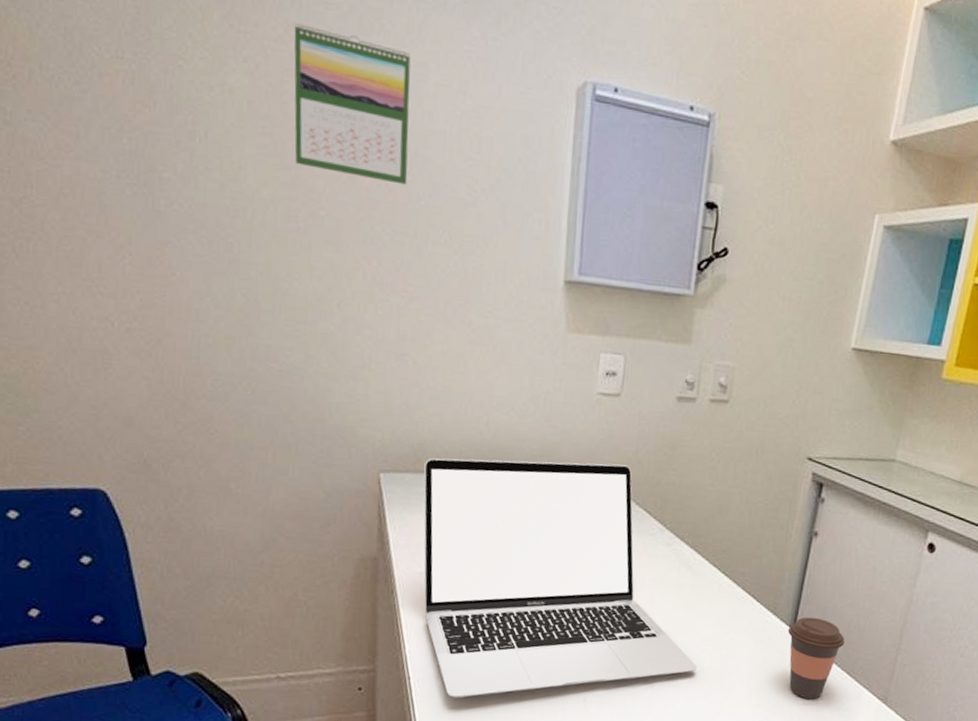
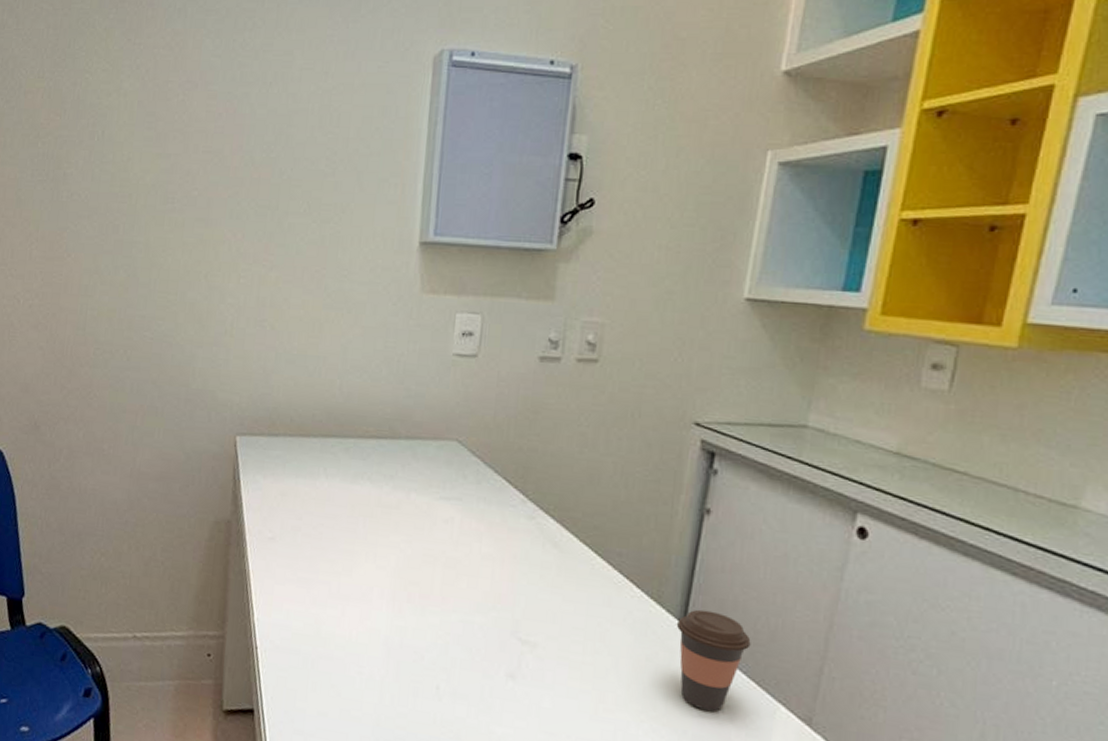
calendar: present [294,22,411,185] -> none [174,30,279,162]
laptop: present [423,458,697,698] -> none [273,421,566,674]

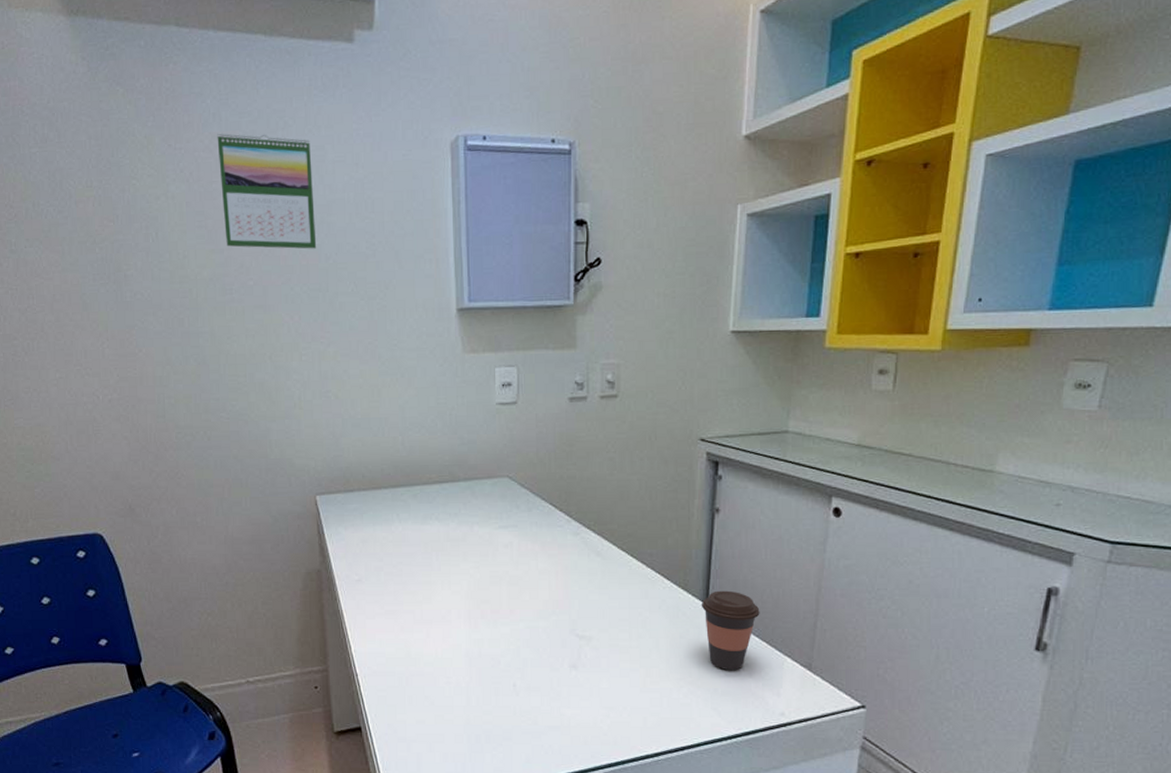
calendar: none [174,30,279,162] -> present [217,133,317,249]

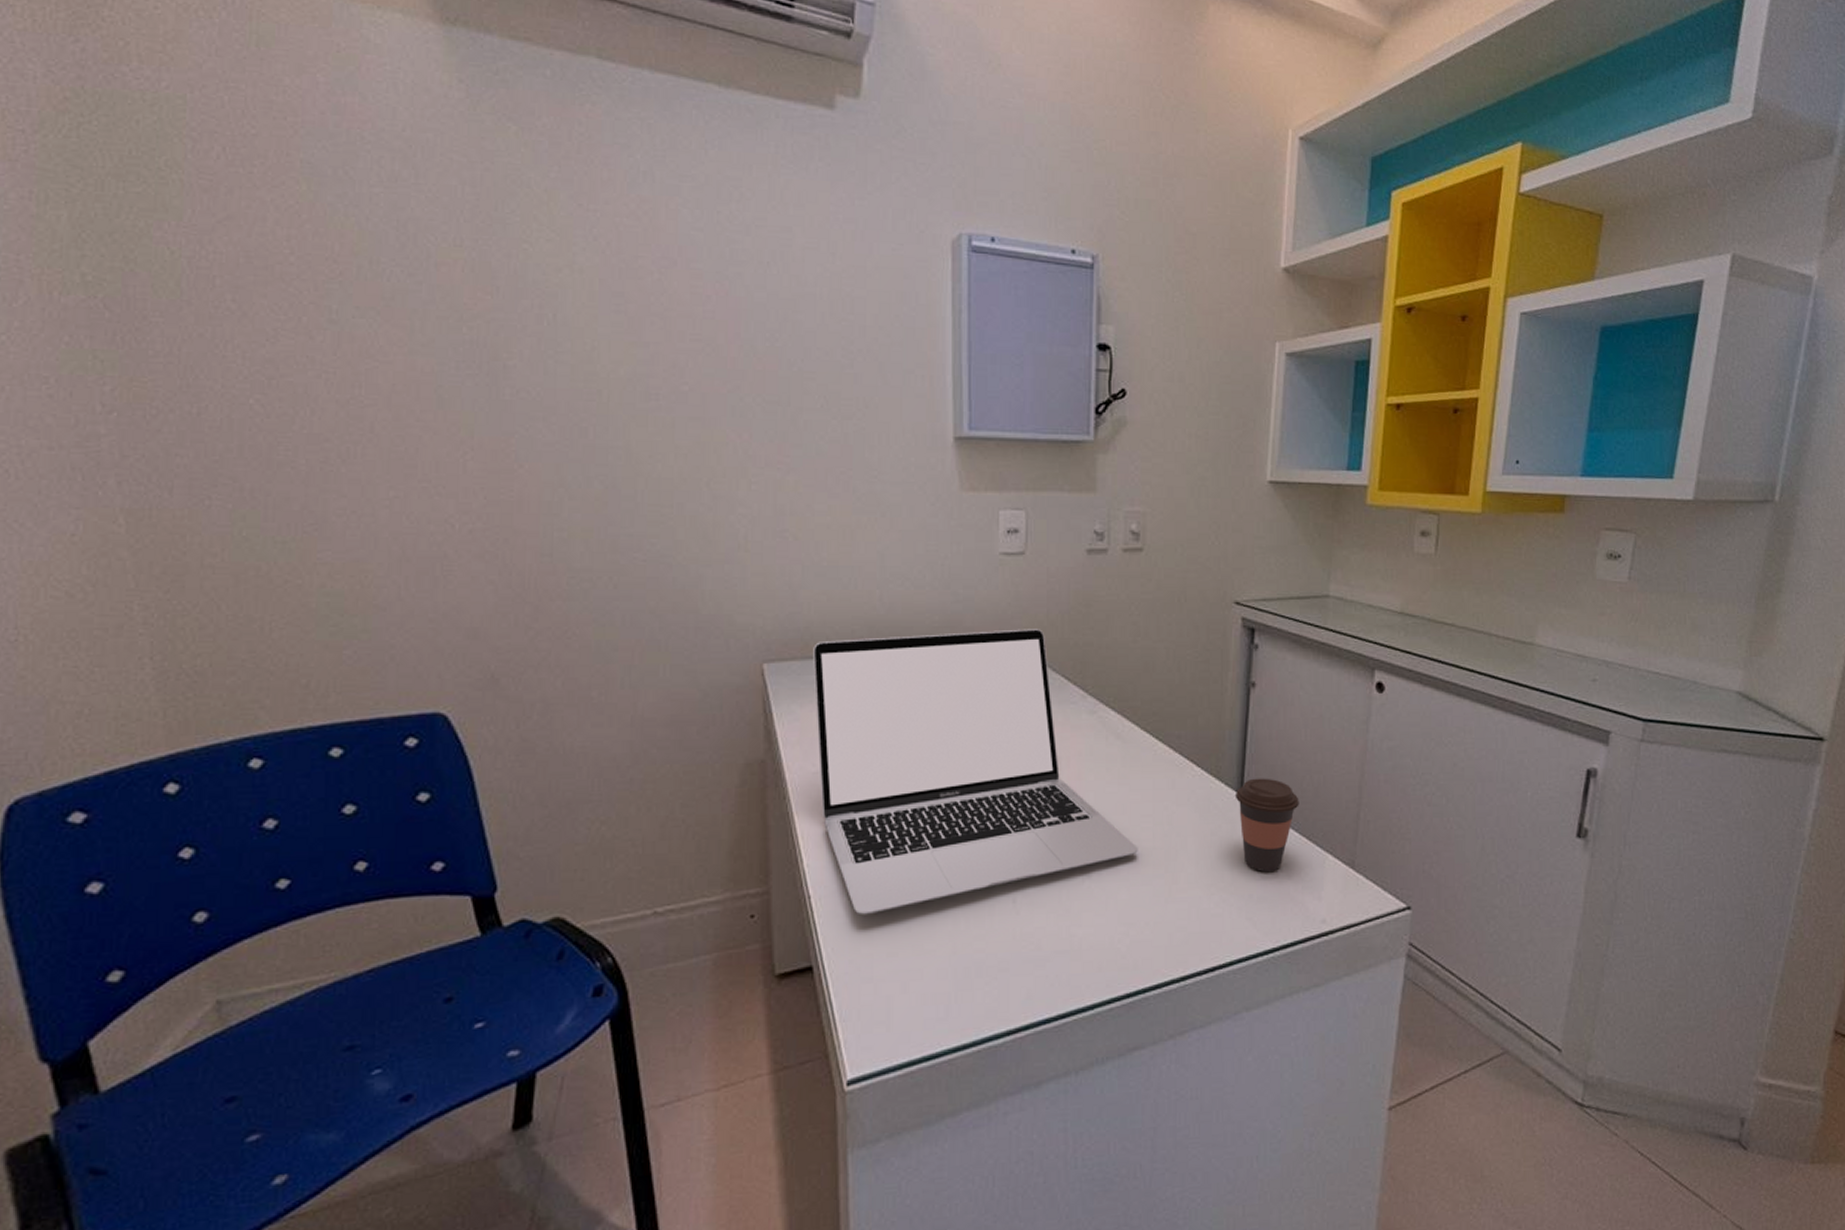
calendar: present [217,133,317,249] -> none [647,197,777,352]
laptop: none [353,465,617,691] -> present [813,629,1138,915]

